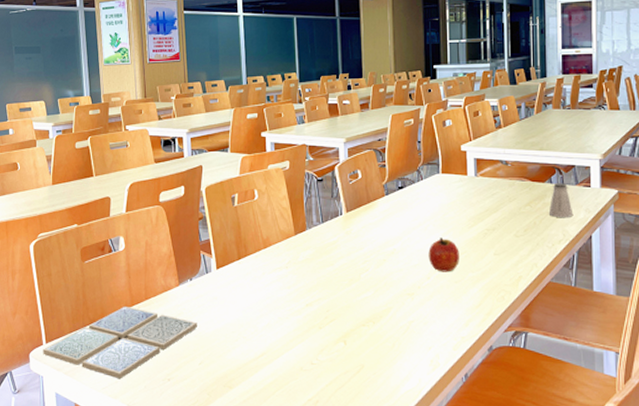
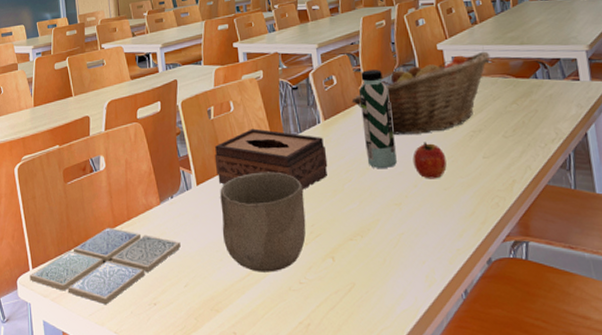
tissue box: none [236,217,347,277] -> present [214,128,328,190]
bowl: none [239,259,321,353] -> present [220,171,306,272]
fruit basket: none [374,154,511,230] -> present [351,51,491,135]
water bottle: none [383,166,413,261] -> present [359,70,397,169]
saltshaker: present [548,183,574,217] -> none [536,78,565,115]

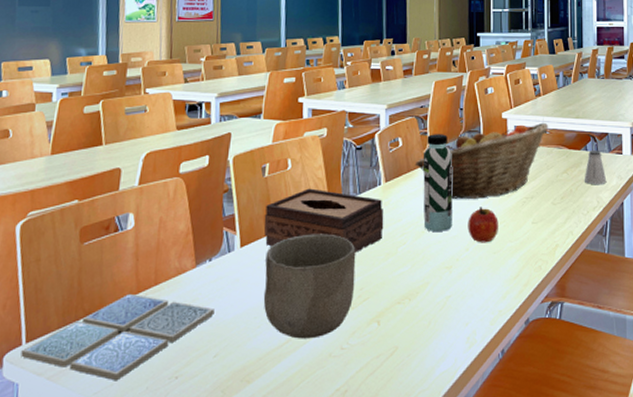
saltshaker: none [536,78,565,115] -> present [584,151,607,184]

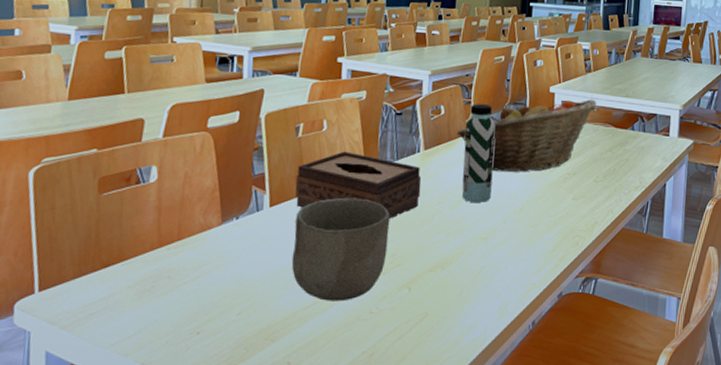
drink coaster: present [21,293,215,381] -> none [33,247,240,334]
apple: present [467,207,498,243] -> none [506,180,538,217]
saltshaker: present [584,151,607,184] -> none [628,130,651,165]

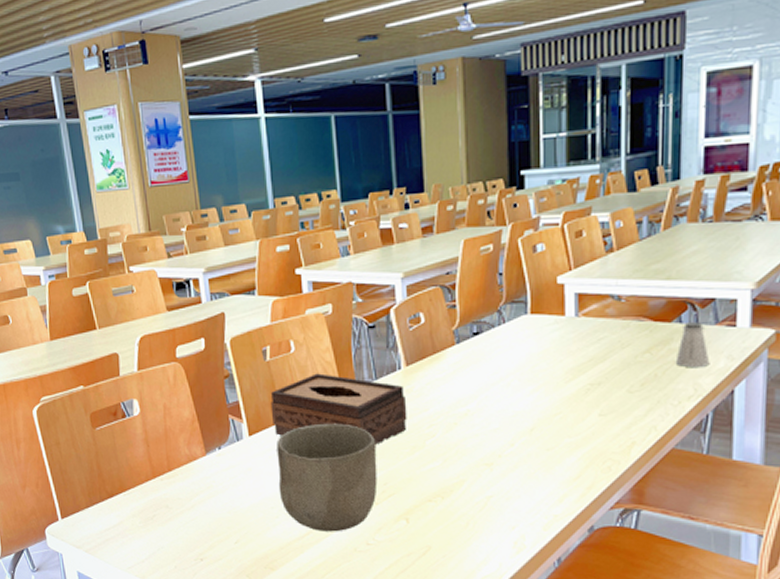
fruit basket: present [456,99,597,172] -> none [442,287,625,385]
water bottle: present [461,104,496,204] -> none [453,306,492,425]
saltshaker: none [628,130,651,165] -> present [675,322,710,367]

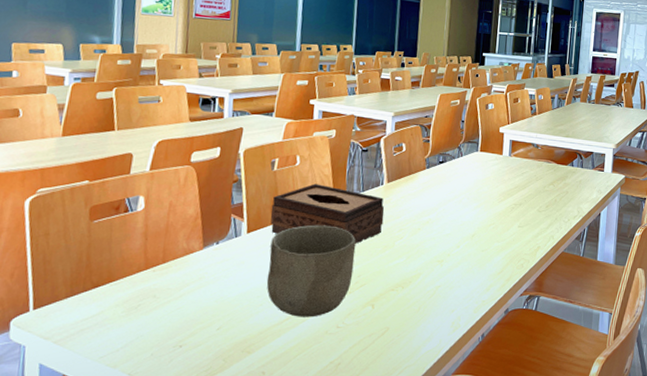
saltshaker: present [675,322,710,367] -> none [567,166,588,197]

